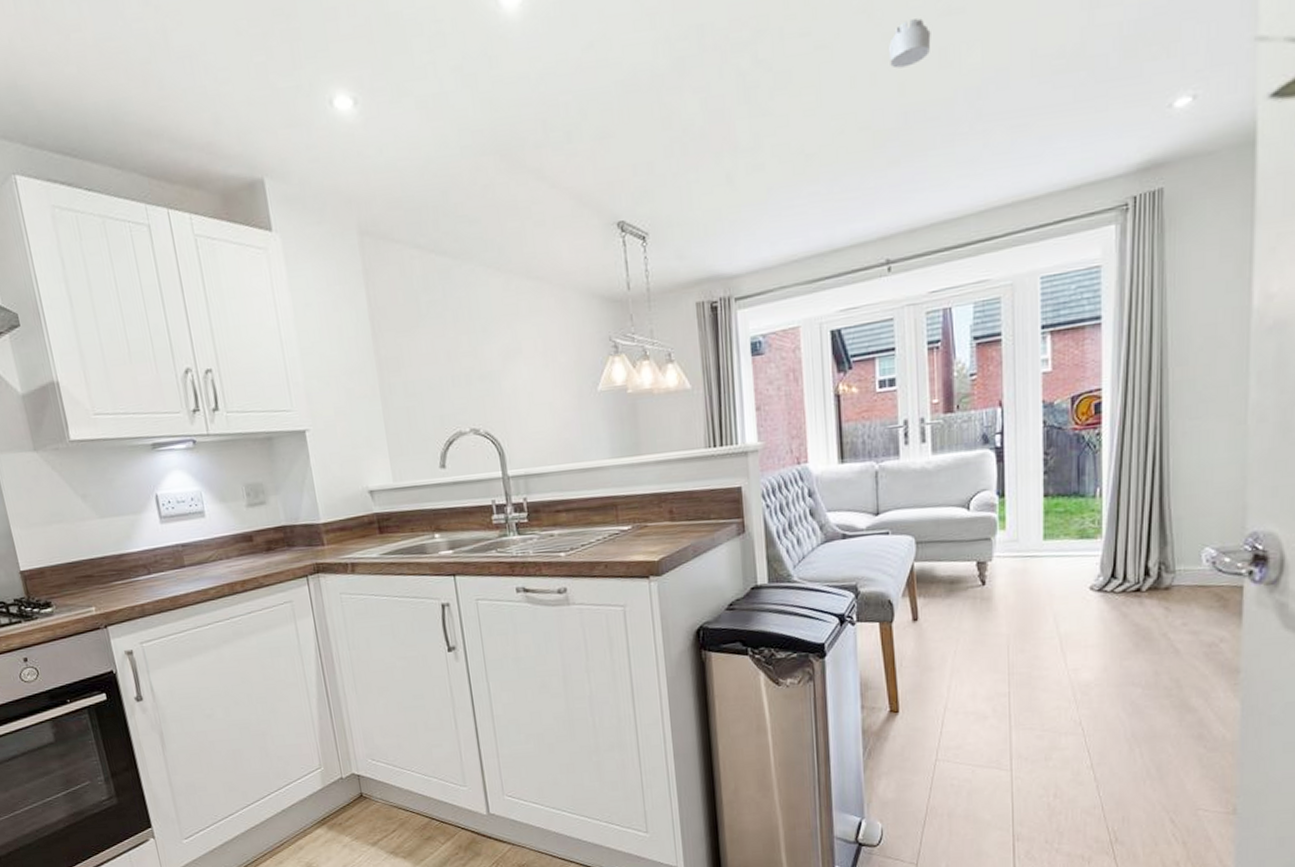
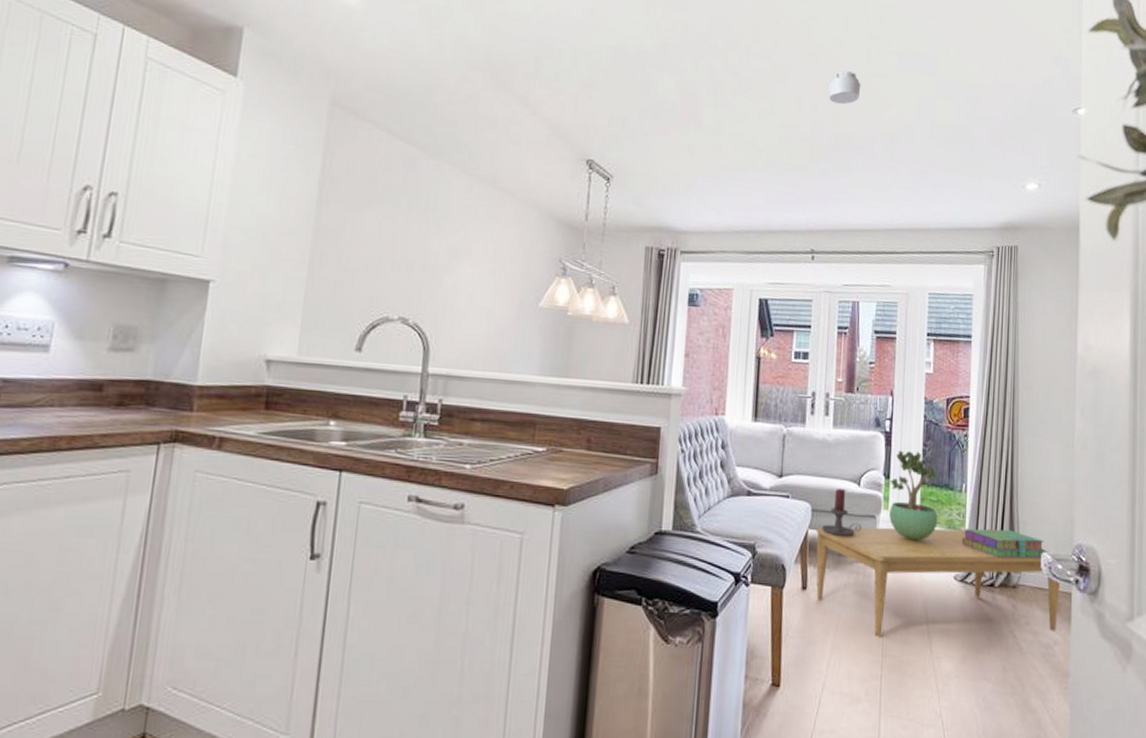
coffee table: none [923,536,1227,658] -> present [816,527,1060,638]
candle holder: none [930,515,975,565] -> present [822,488,862,537]
potted plant: none [1005,462,1067,558] -> present [889,450,938,541]
stack of books: none [1097,528,1209,561] -> present [961,528,1046,559]

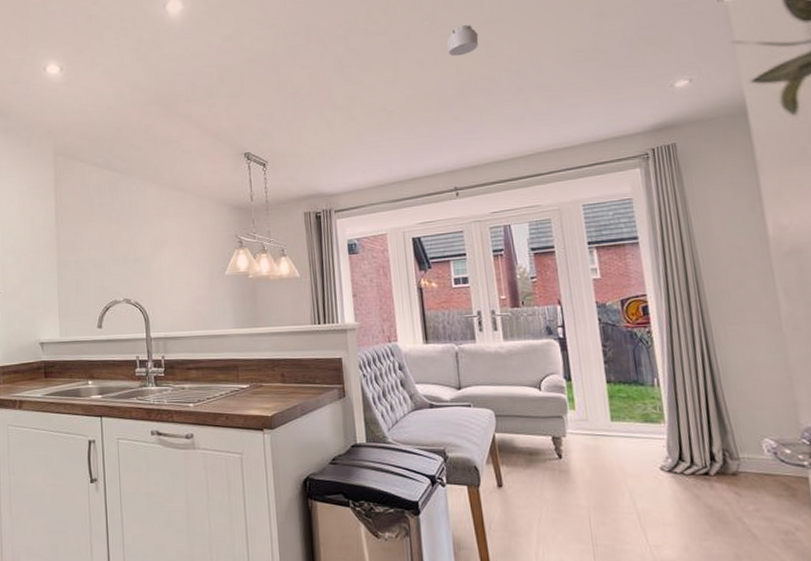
coffee table: present [816,527,1060,638] -> none [503,421,796,529]
candle holder: present [822,488,862,537] -> none [509,393,550,438]
potted plant: present [889,450,938,541] -> none [572,352,632,437]
stack of books: present [961,528,1046,559] -> none [662,418,767,447]

